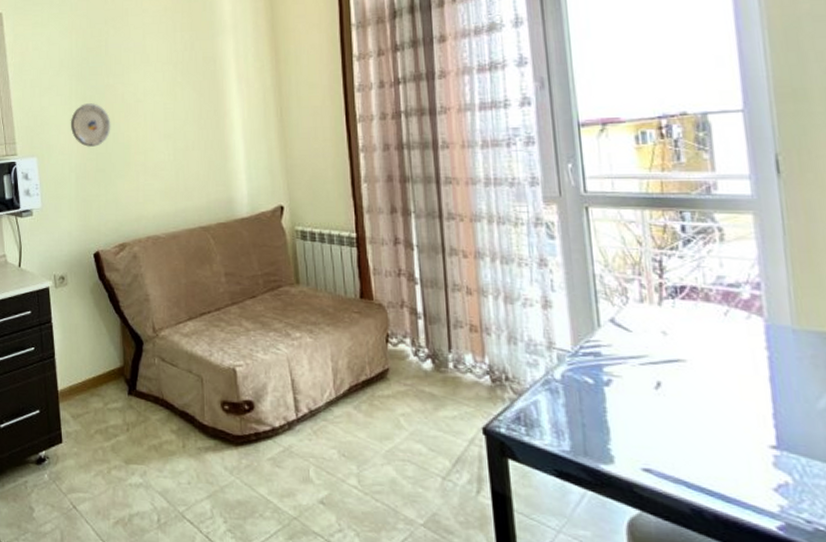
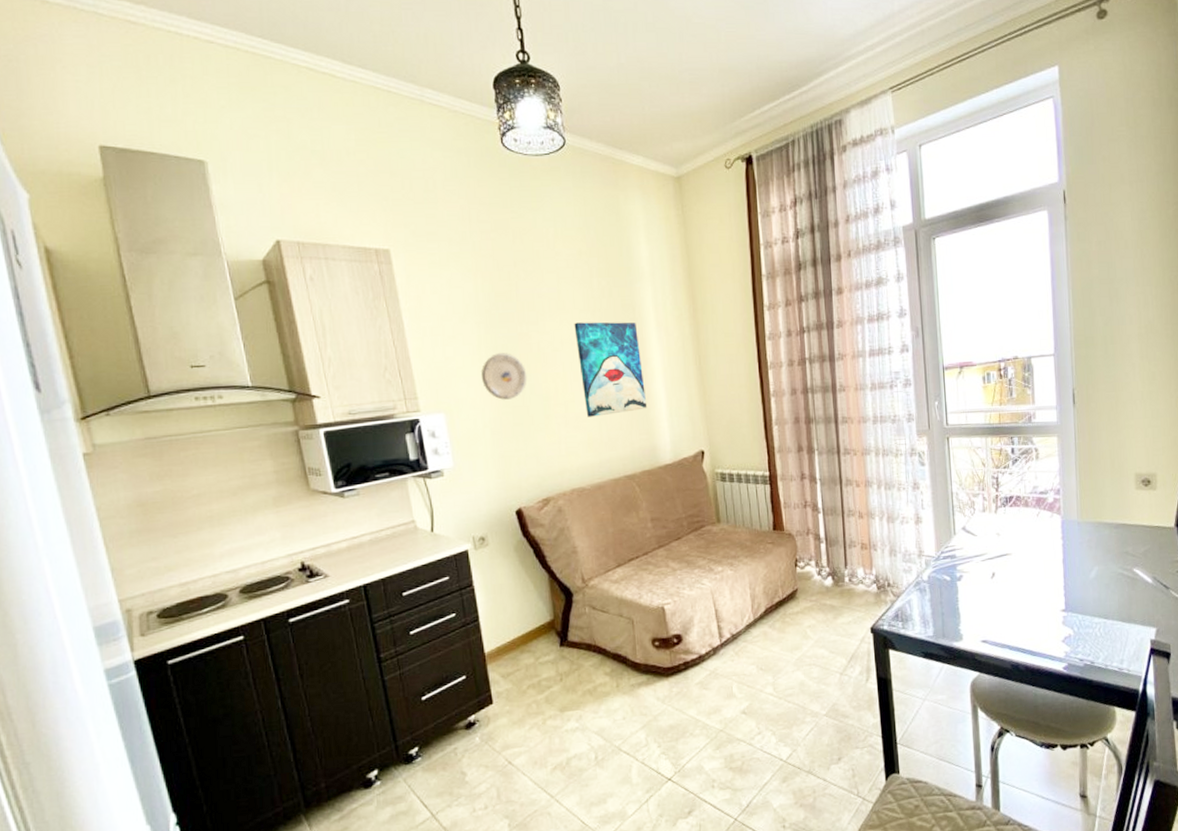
wall art: none [157,74,225,166] -> present [574,322,648,417]

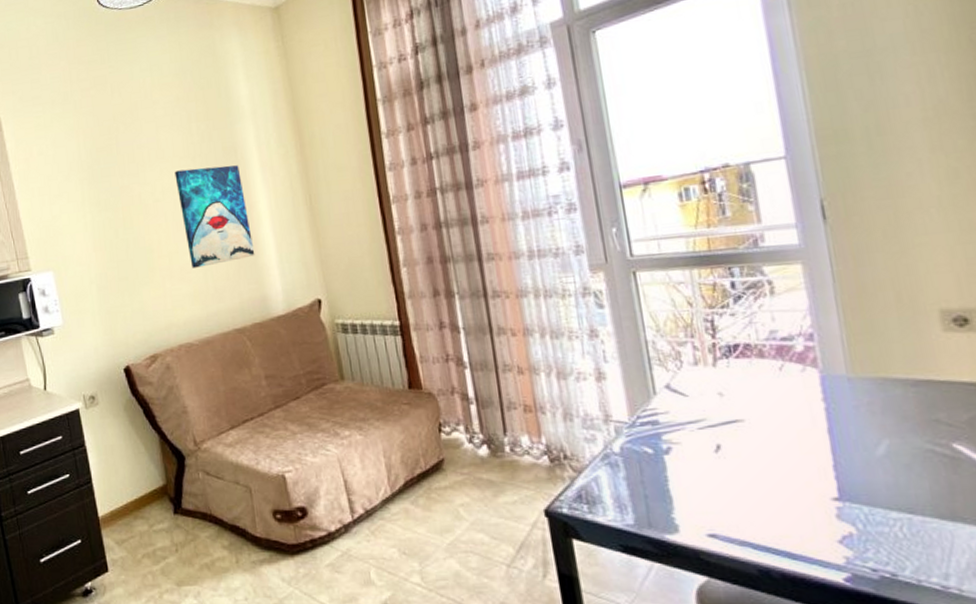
plate: present [480,353,527,400] -> none [85,207,131,255]

